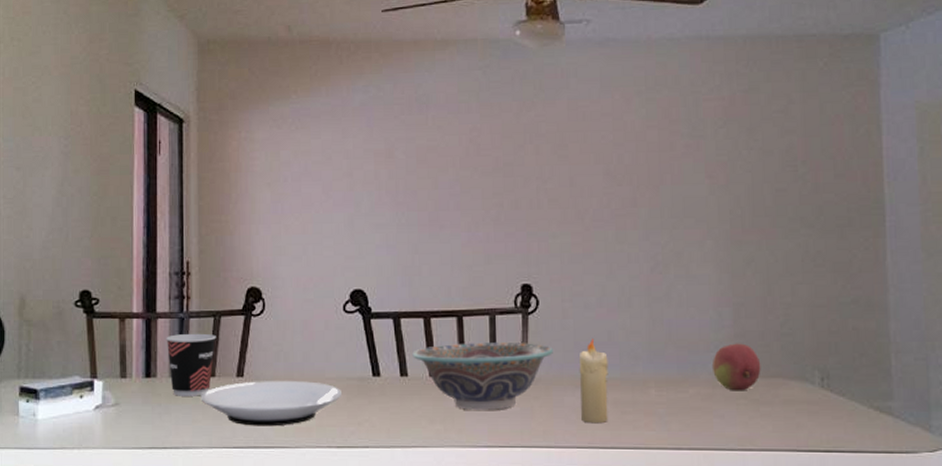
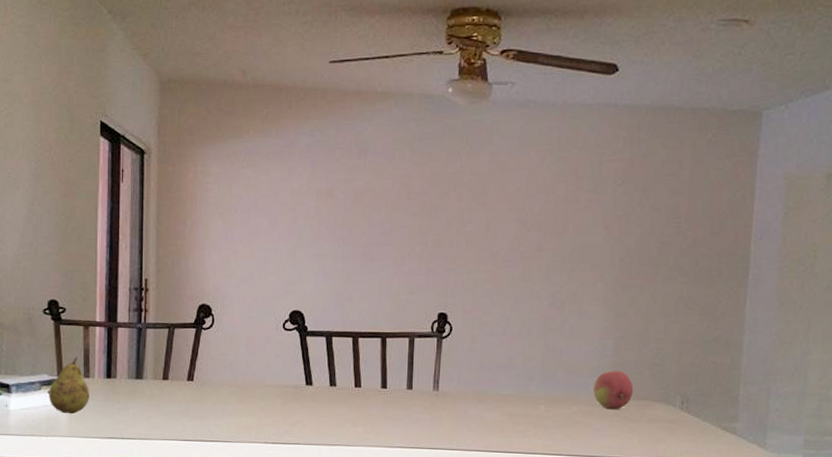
fruit: none [81,354,127,422] -> present [49,356,89,414]
cup: present [166,333,216,396] -> none [125,341,170,396]
plate: present [200,381,343,427] -> none [155,385,279,424]
decorative bowl: present [412,343,553,410] -> none [341,360,461,417]
candle: present [578,339,608,424] -> none [481,361,507,432]

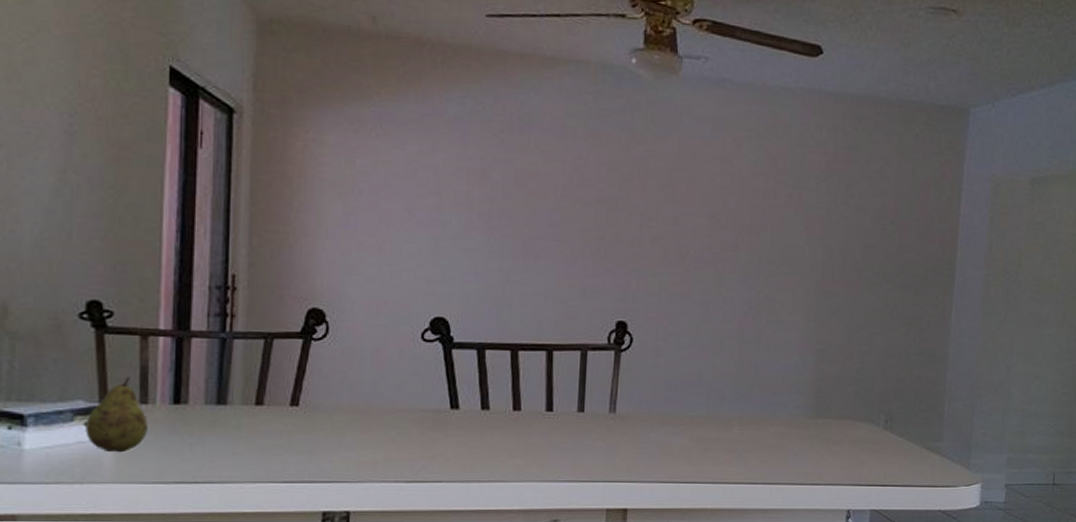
fruit: present [593,370,634,410] -> none [792,387,836,431]

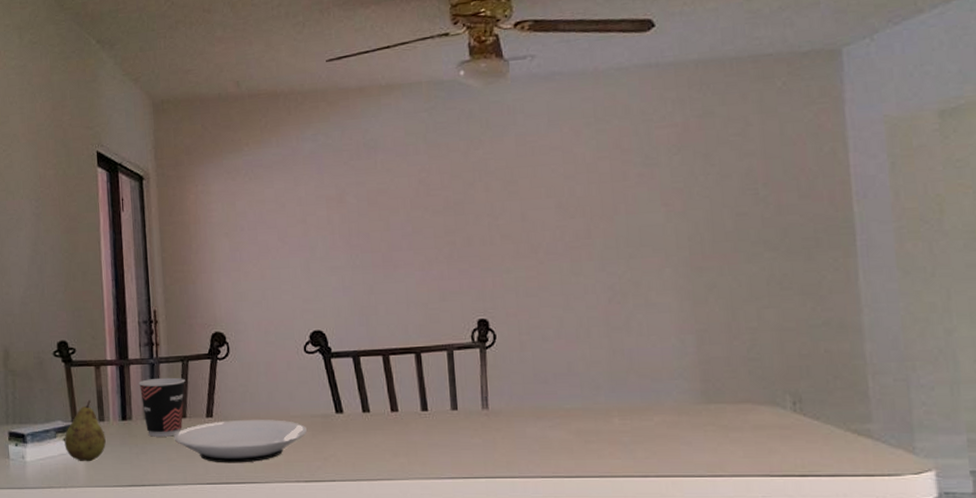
cup: none [202,356,267,426] -> present [138,377,185,437]
plate: none [244,411,416,460] -> present [174,420,308,463]

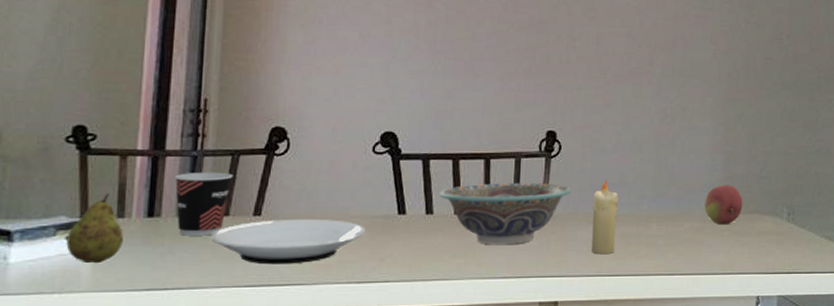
decorative bowl: none [373,376,513,443] -> present [439,183,571,244]
candle: none [539,370,572,454] -> present [592,180,619,255]
fruit: none [677,370,729,418] -> present [705,185,743,225]

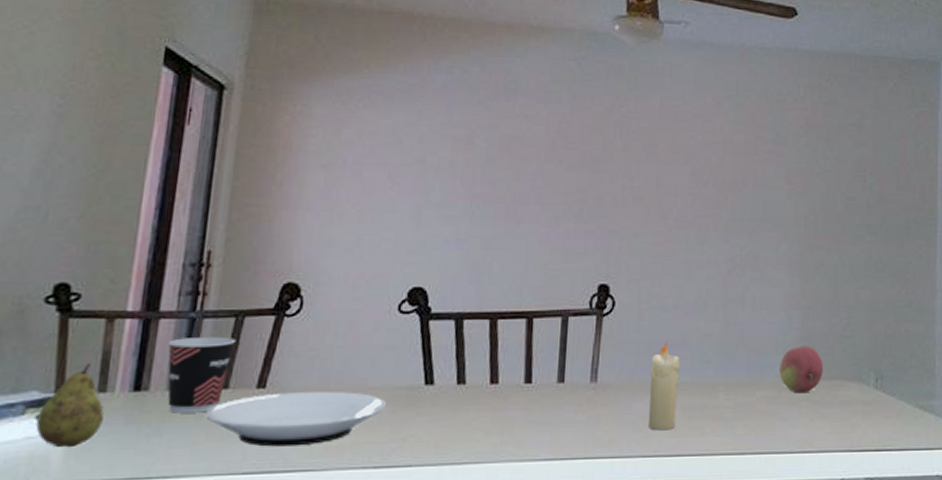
decorative bowl: present [439,183,571,244] -> none [473,346,626,420]

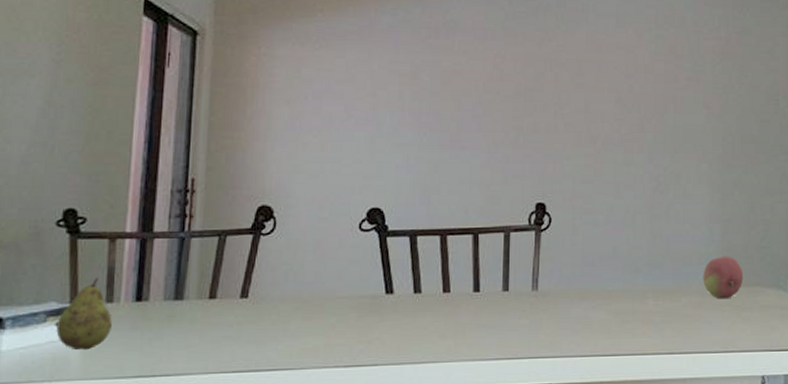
cup: present [167,336,236,413] -> none [162,253,220,320]
plate: present [205,392,387,447] -> none [198,301,354,349]
candle: present [649,342,680,431] -> none [585,254,612,333]

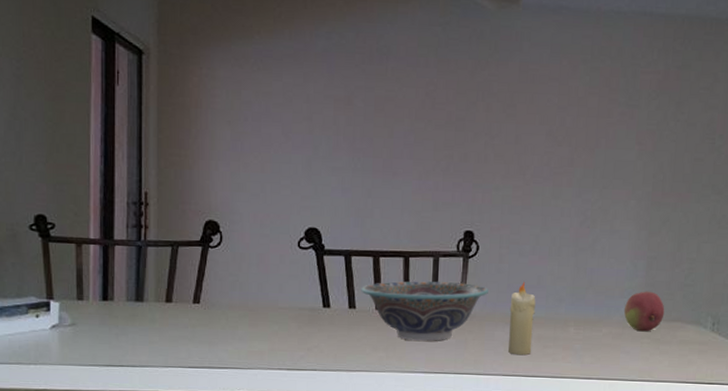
fruit: present [56,277,112,351] -> none [37,277,83,340]
decorative bowl: none [427,258,563,324] -> present [361,281,488,341]
candle: none [585,254,612,333] -> present [508,282,536,356]

